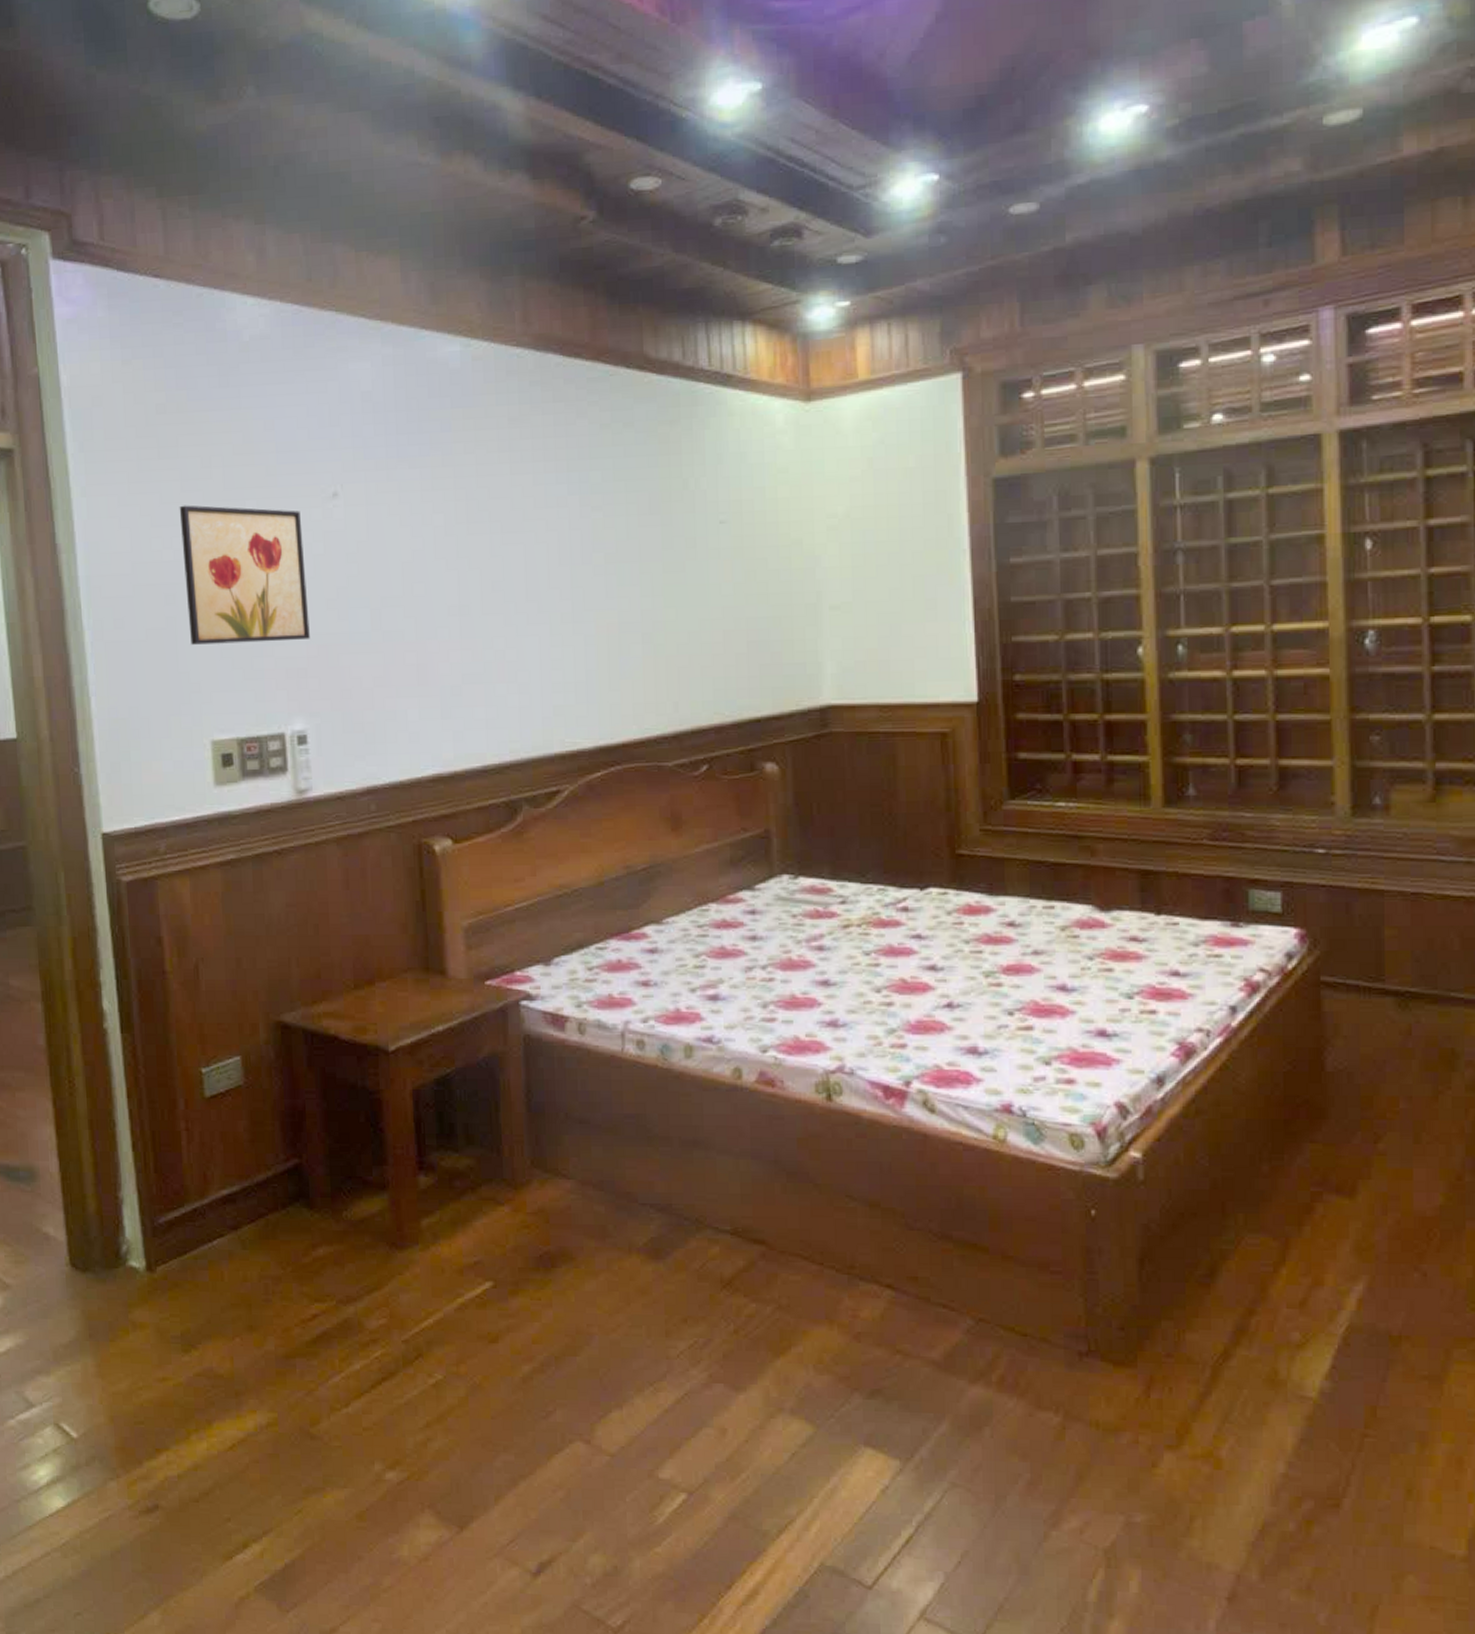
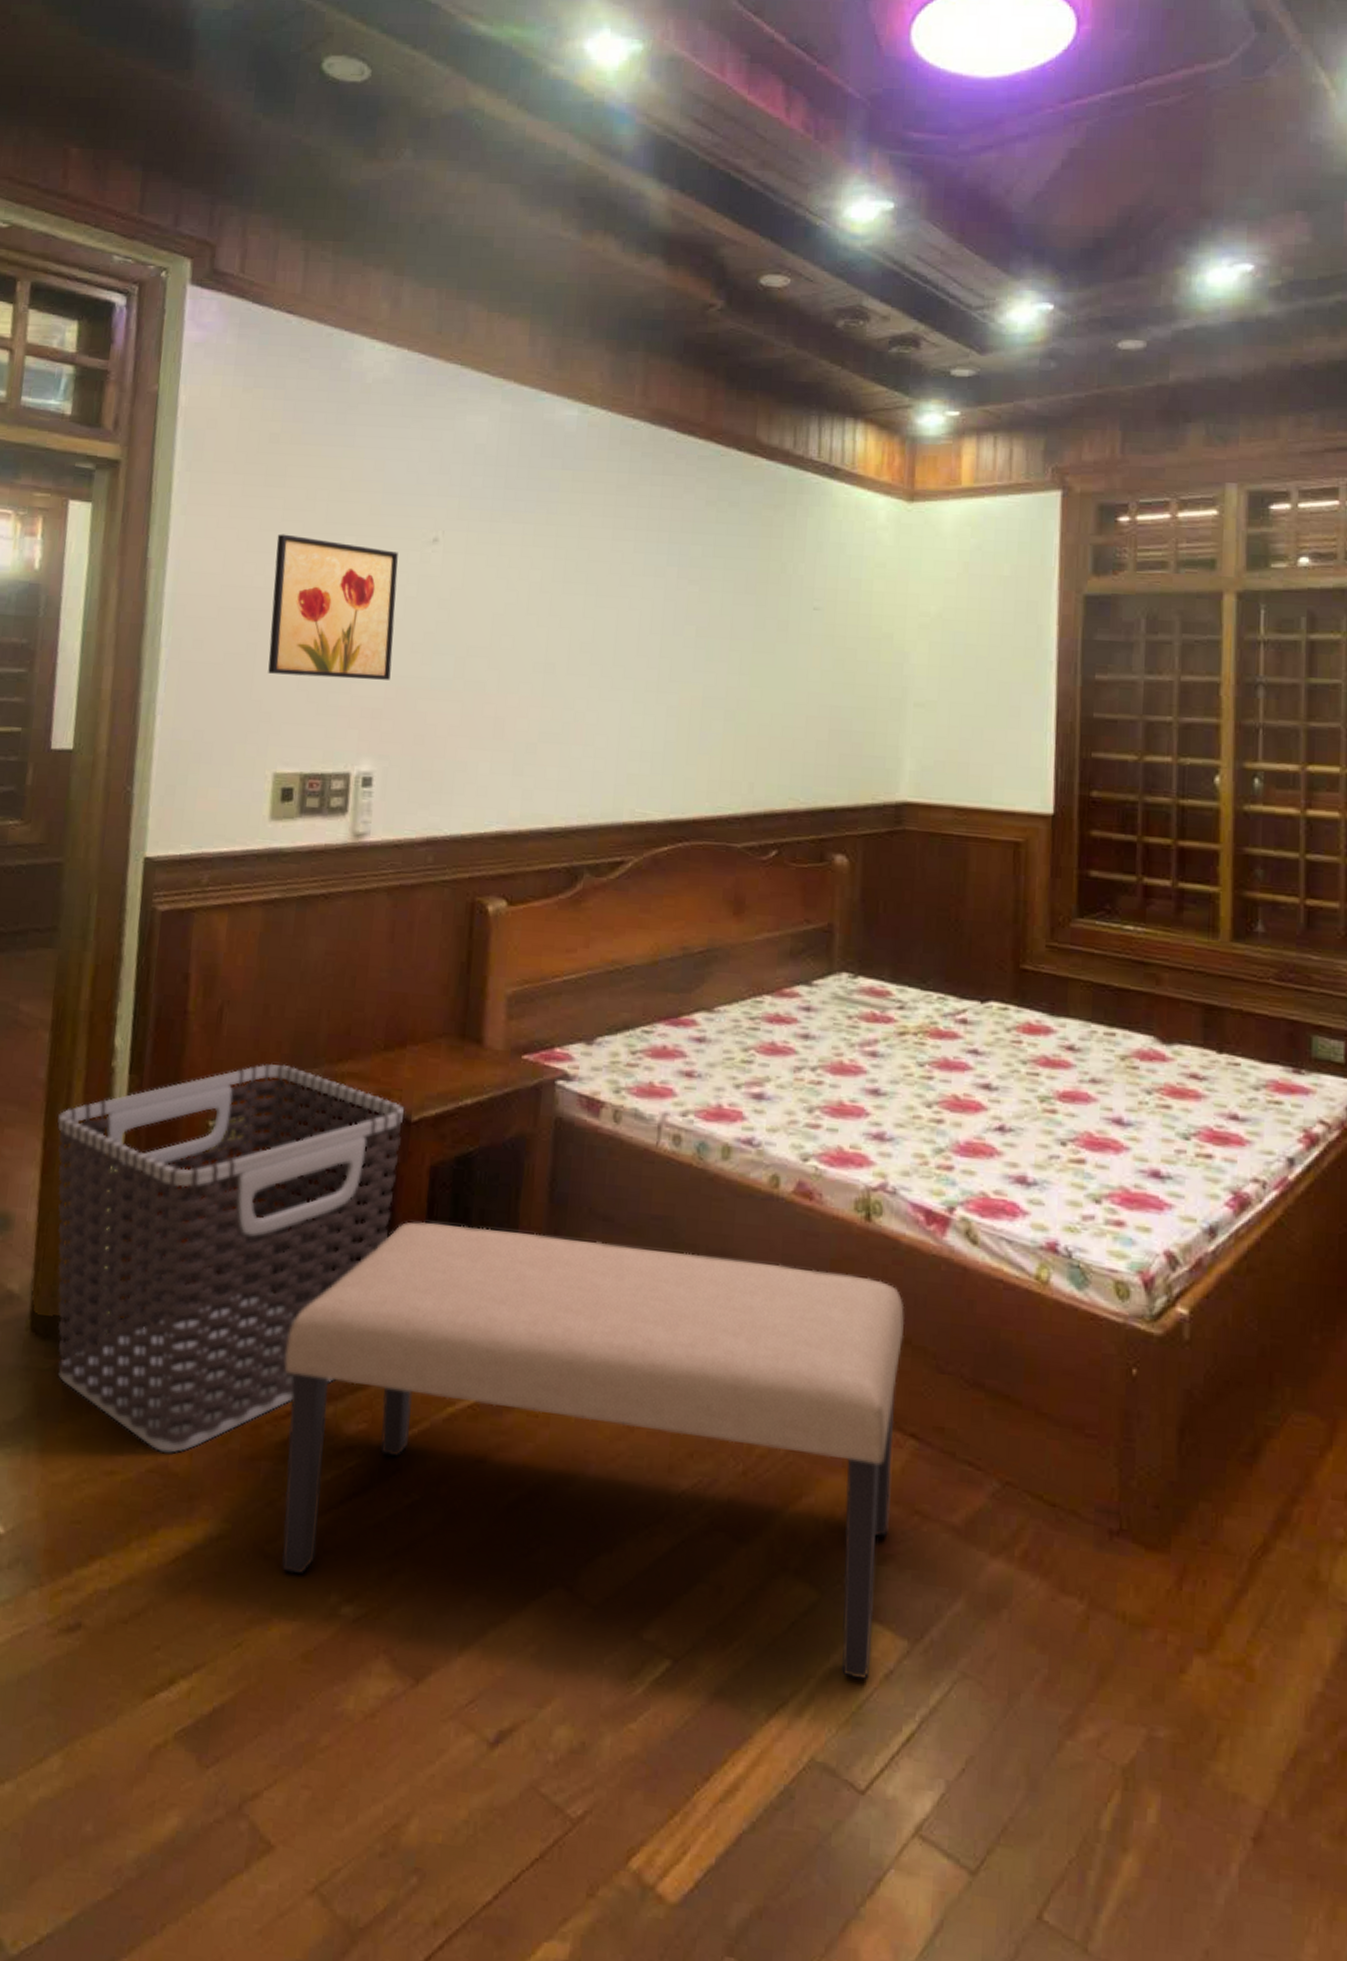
clothes hamper: none [61,1011,382,1359] -> present [57,1064,405,1453]
bench: none [303,1139,874,1495] -> present [282,1222,905,1679]

